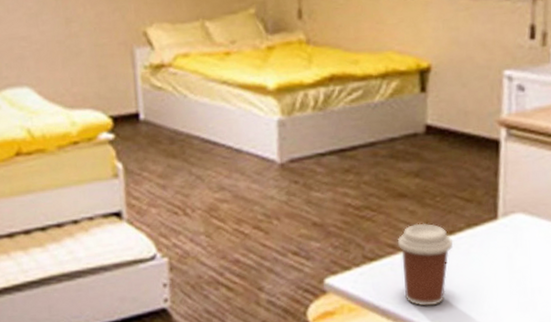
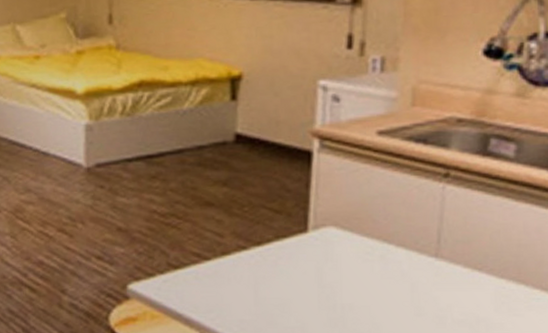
coffee cup: present [397,223,453,306] -> none [202,233,260,317]

